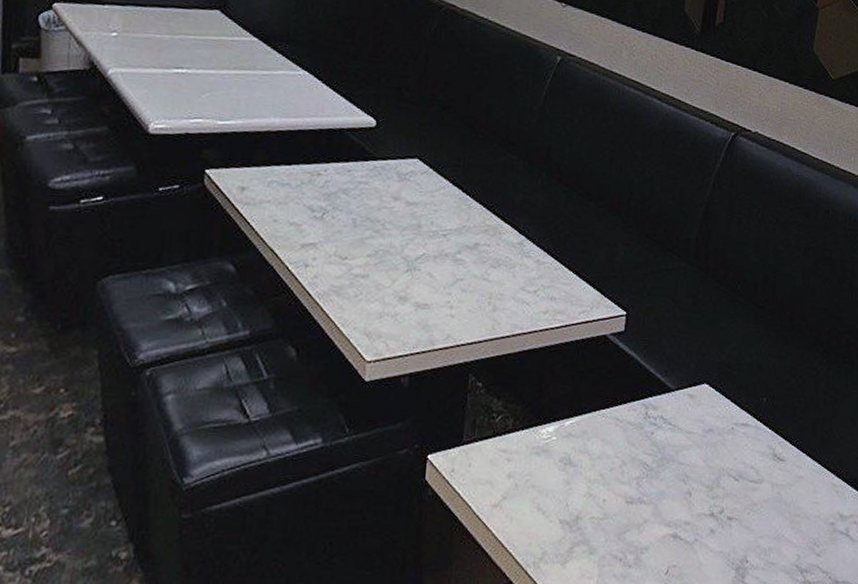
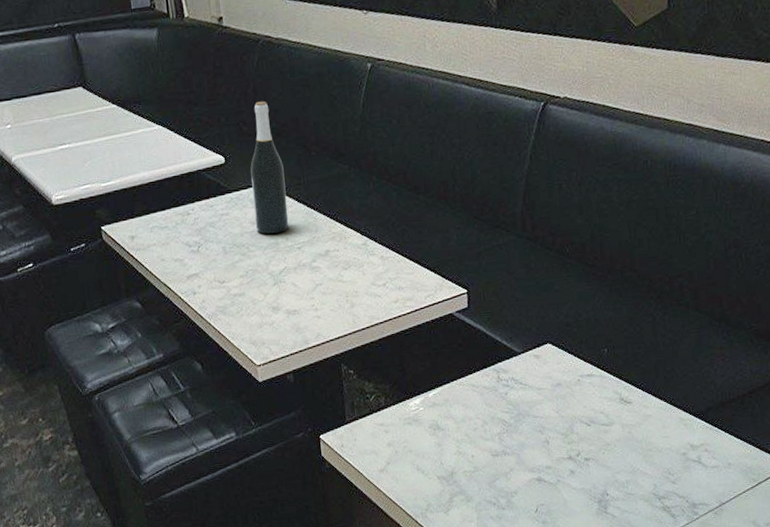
wine bottle: none [397,69,444,215] -> present [250,101,289,234]

